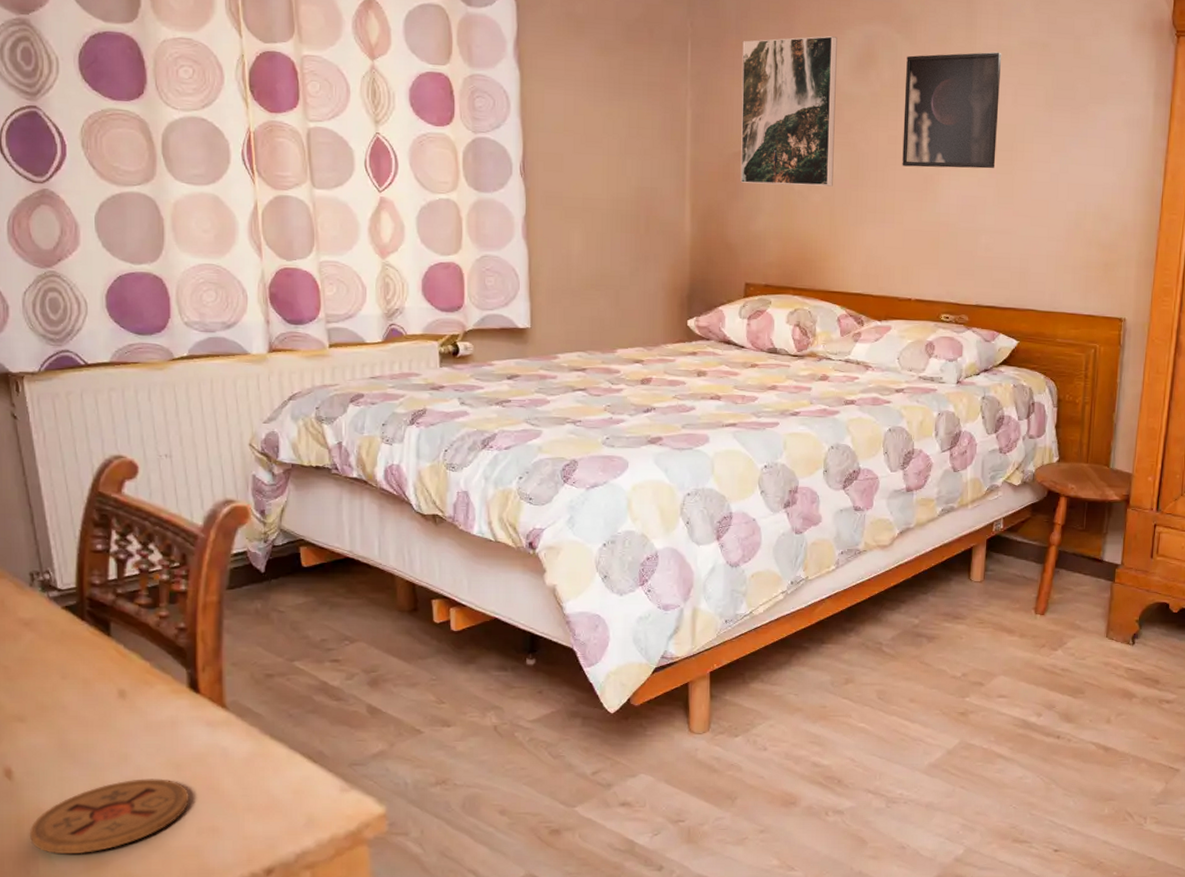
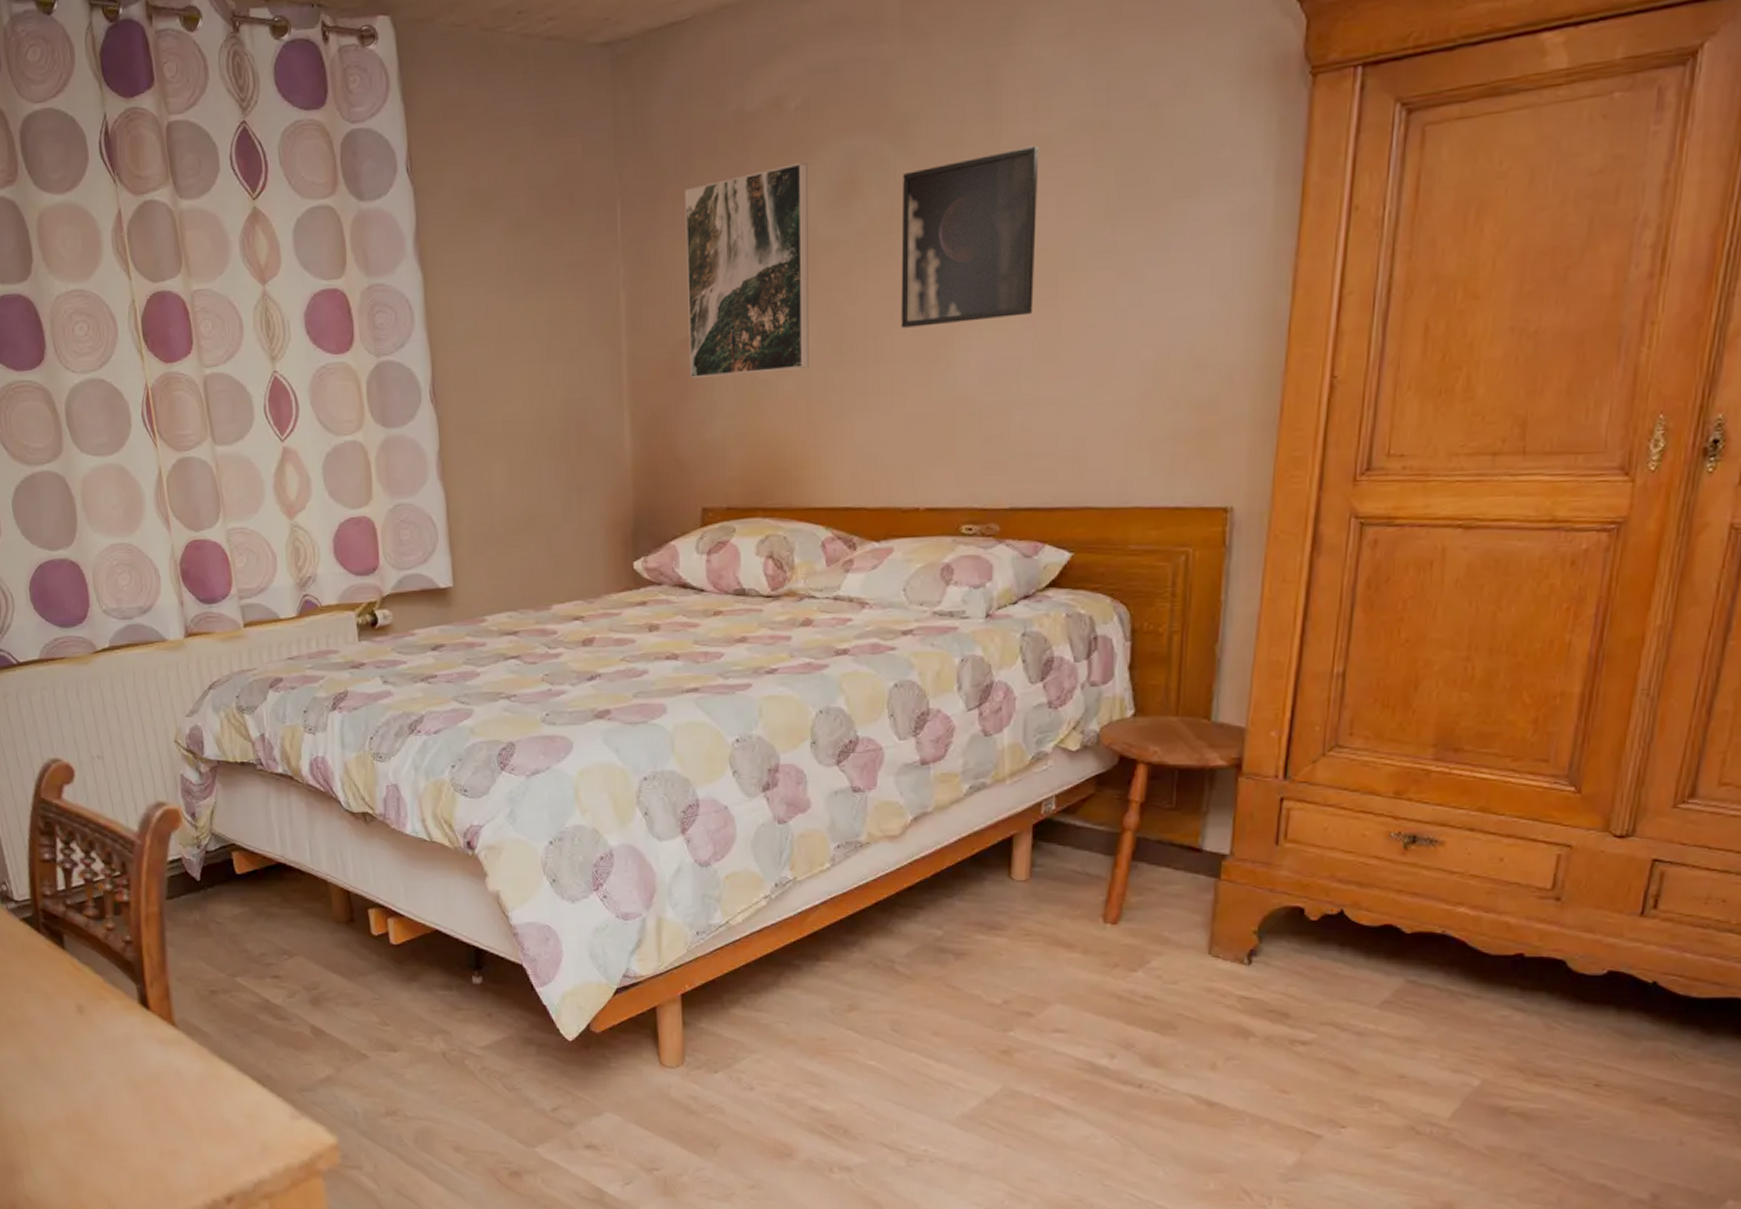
coaster: present [30,779,190,855] -> none [13,1097,151,1171]

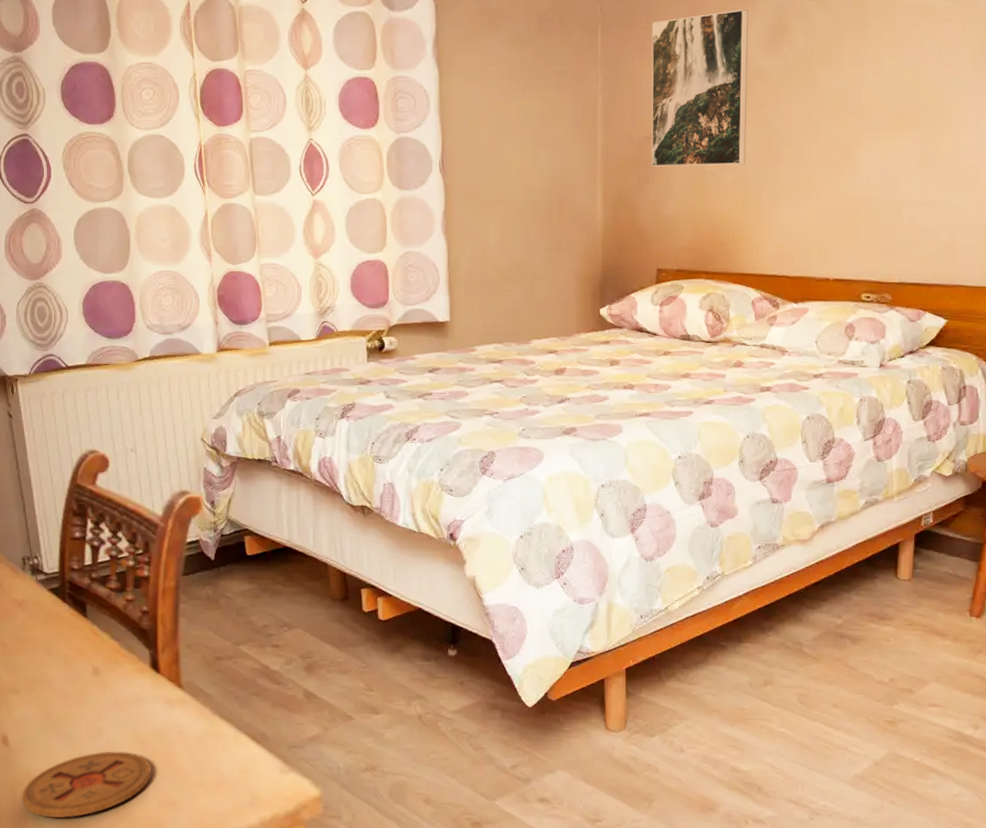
coaster: none [13,1097,151,1171] -> present [22,751,152,819]
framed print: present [901,146,1040,328] -> none [818,11,924,139]

